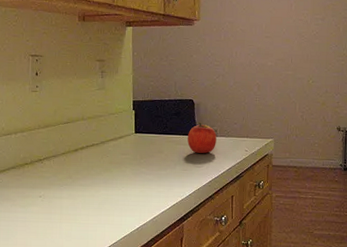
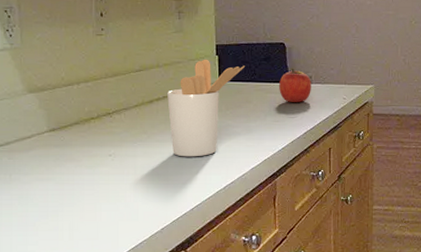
utensil holder: none [90,113,157,200] -> present [167,59,245,157]

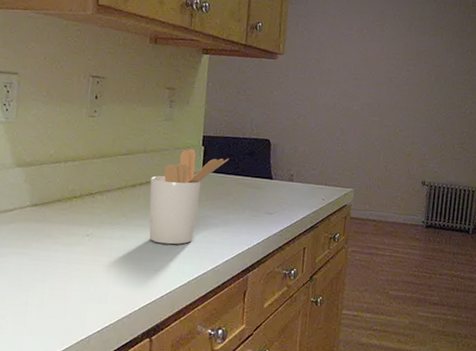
apple: present [279,68,311,102] -> none [260,165,293,200]

